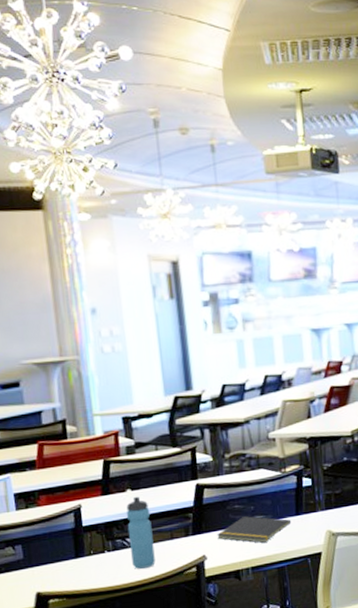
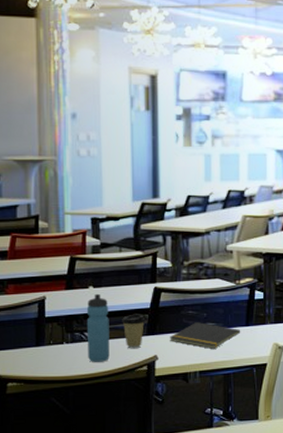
coffee cup: none [165,513,190,551] -> present [122,314,146,349]

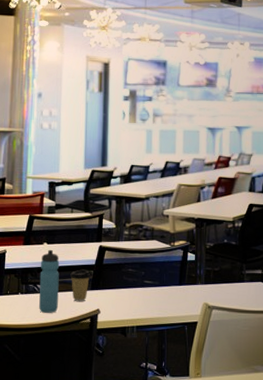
notepad: present [170,322,241,349] -> none [111,280,175,305]

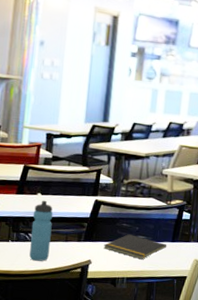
coffee cup: present [70,269,91,302] -> none [63,221,85,253]
notepad: none [111,280,175,305] -> present [103,234,167,259]

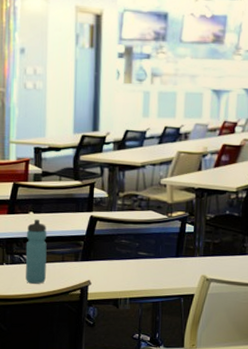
notepad: present [103,234,167,259] -> none [103,251,171,277]

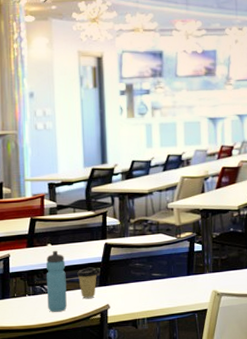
coffee cup: none [59,240,81,274] -> present [77,267,98,299]

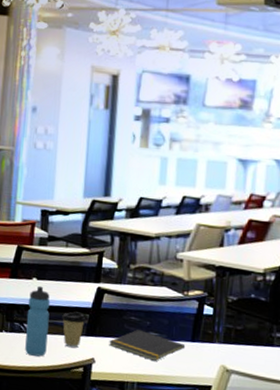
notepad: none [120,273,183,297] -> present [109,330,186,361]

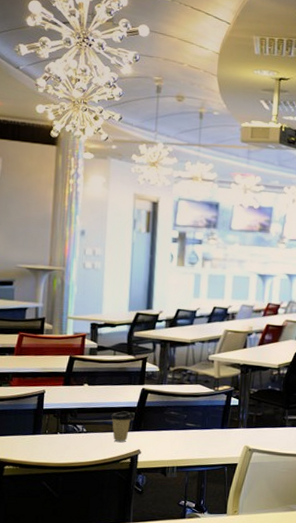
water bottle: present [25,286,51,357] -> none [78,390,101,453]
notepad: present [109,330,186,361] -> none [152,422,217,447]

